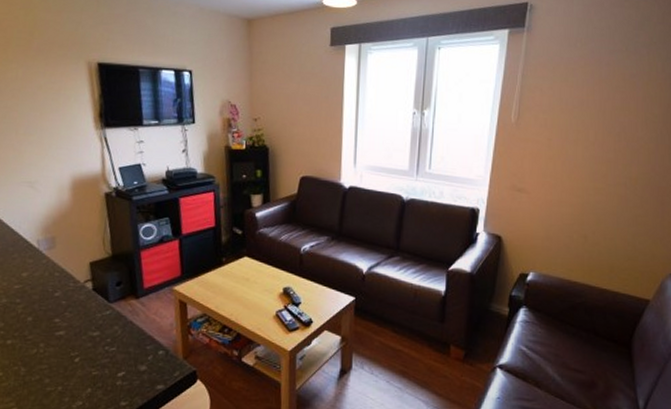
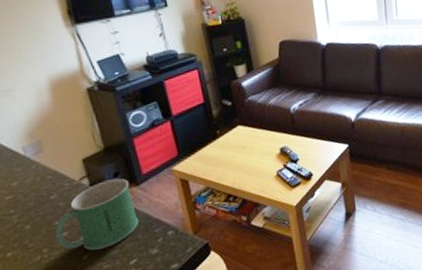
mug: none [53,288,134,355] -> present [54,178,139,251]

